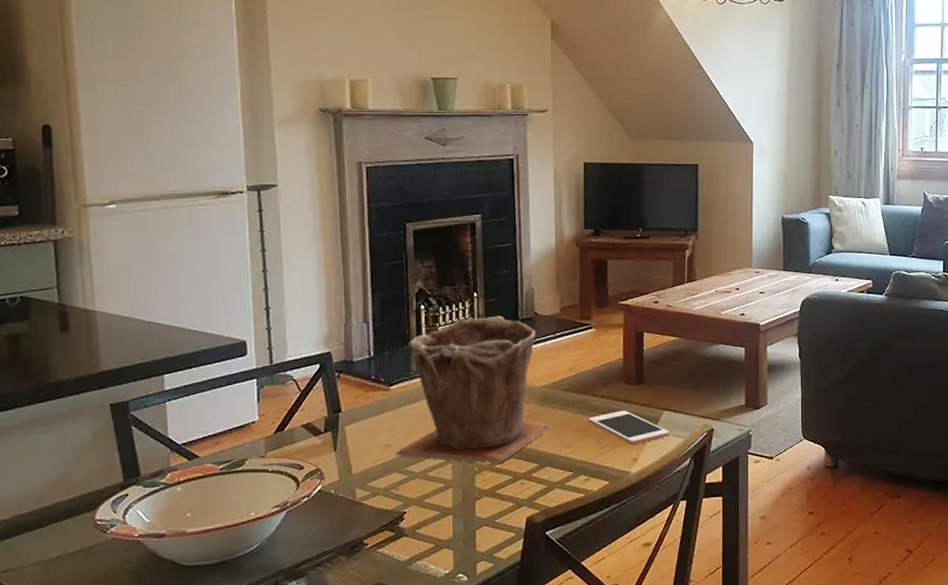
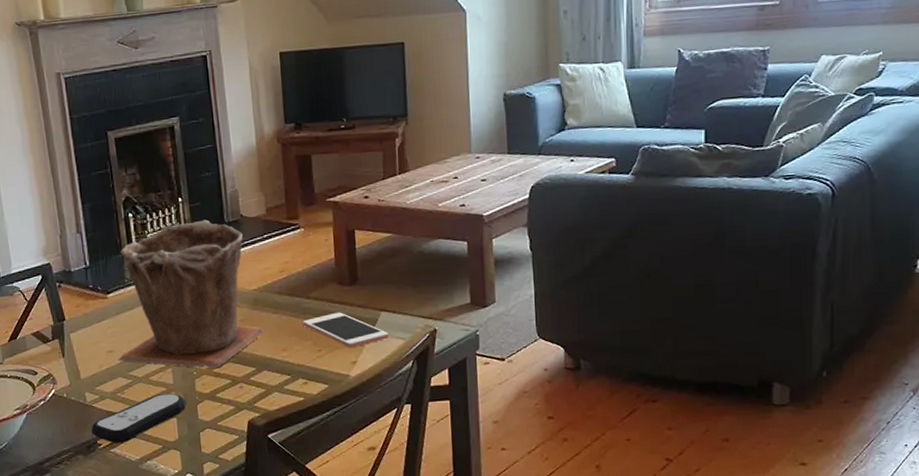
remote control: none [358,489,465,542] -> present [91,392,187,443]

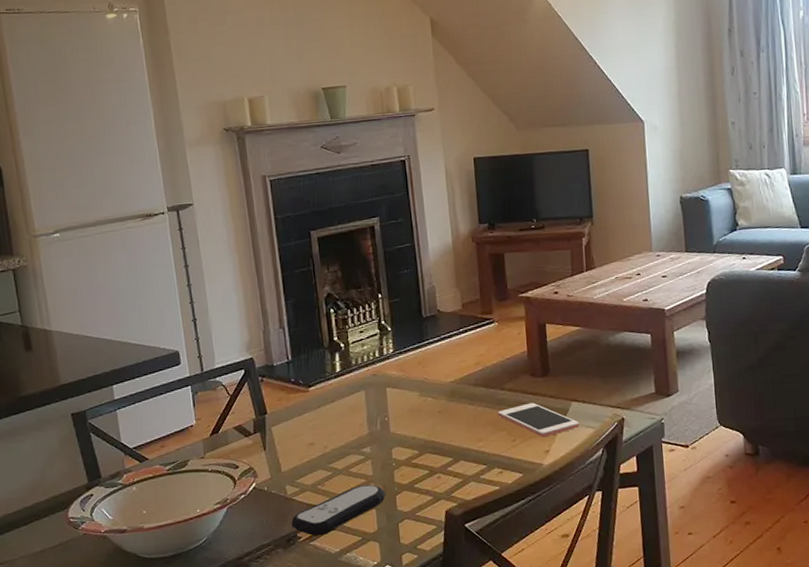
plant pot: present [119,219,264,369] -> none [320,314,461,459]

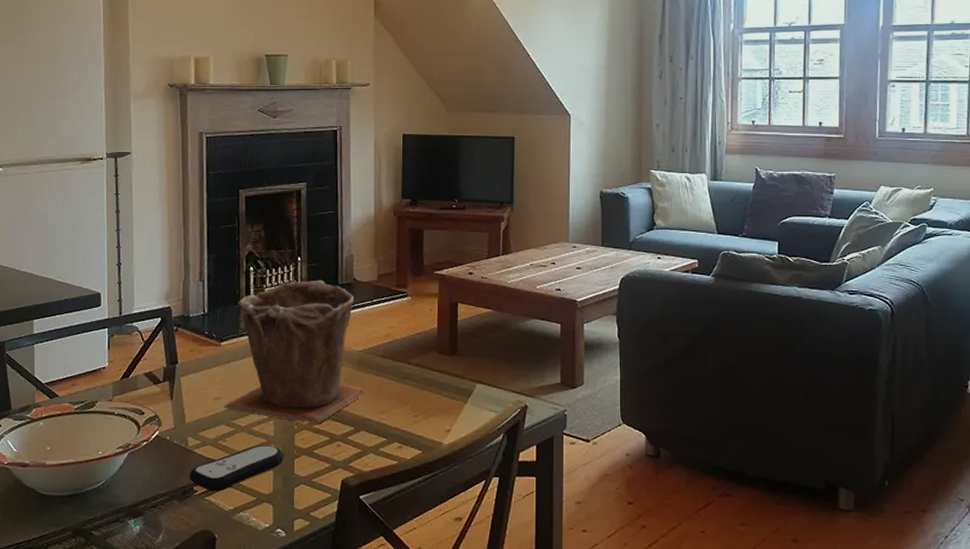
plant pot: none [320,314,461,459] -> present [225,280,366,425]
cell phone: present [497,402,580,438] -> none [403,380,483,417]

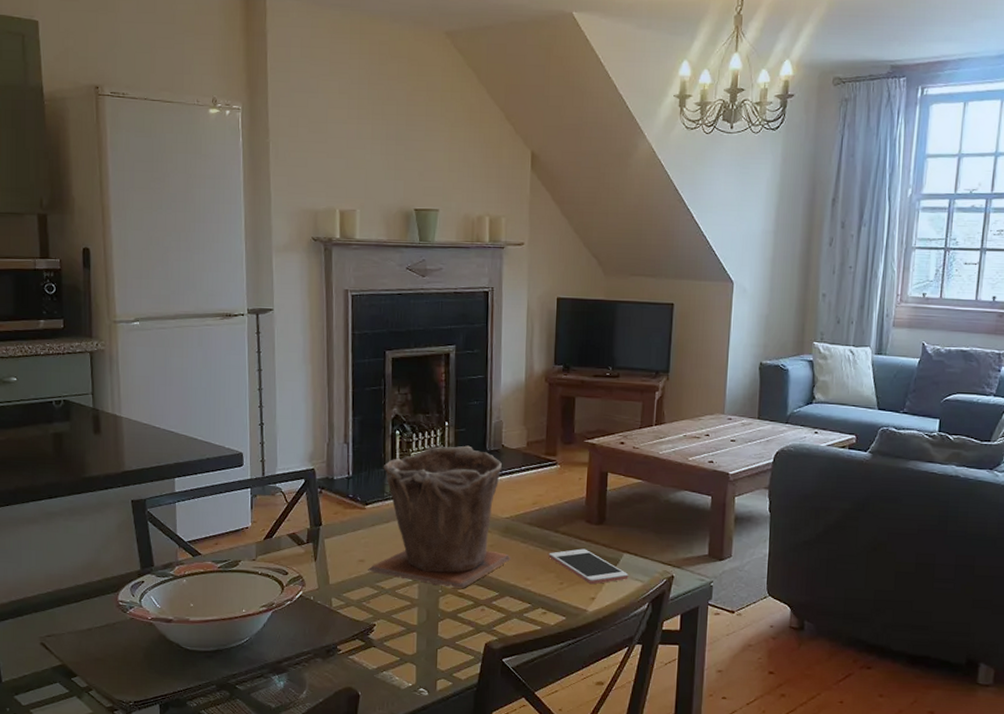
remote control: present [189,444,285,491] -> none [333,607,429,650]
cell phone: none [403,380,483,417] -> present [549,548,629,585]

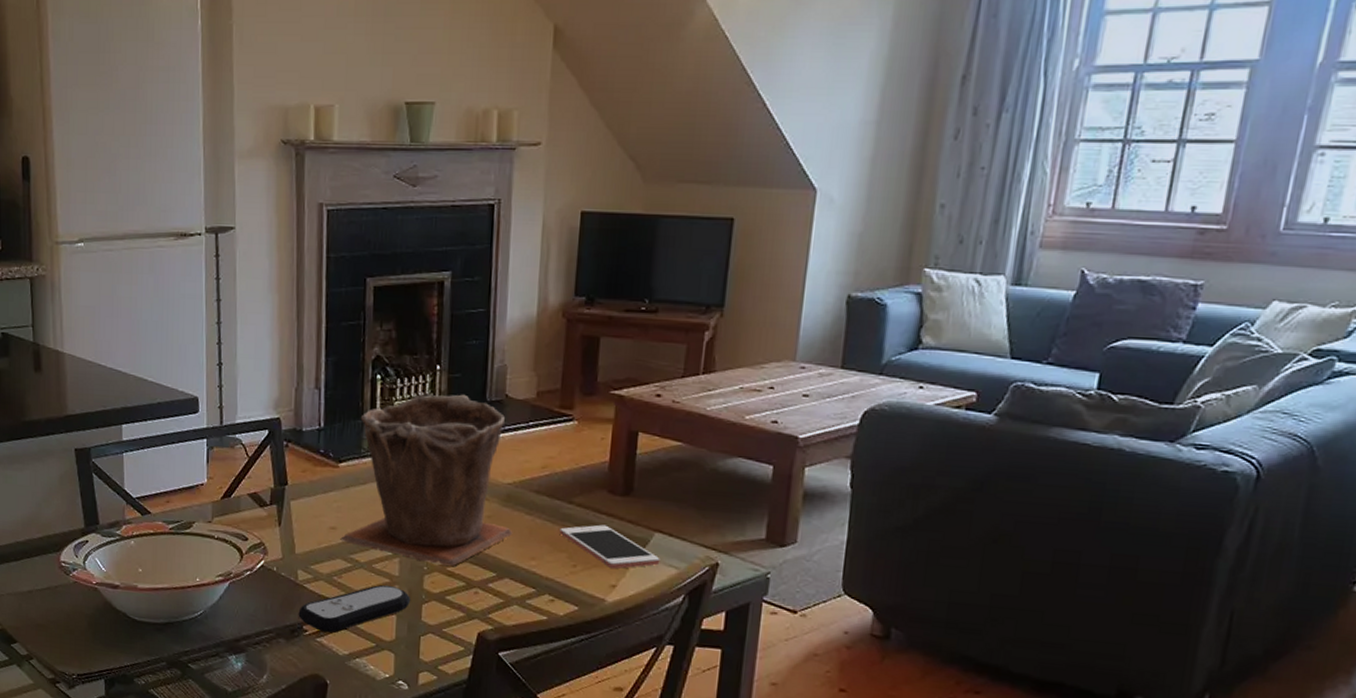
remote control: none [333,607,429,650] -> present [298,584,411,633]

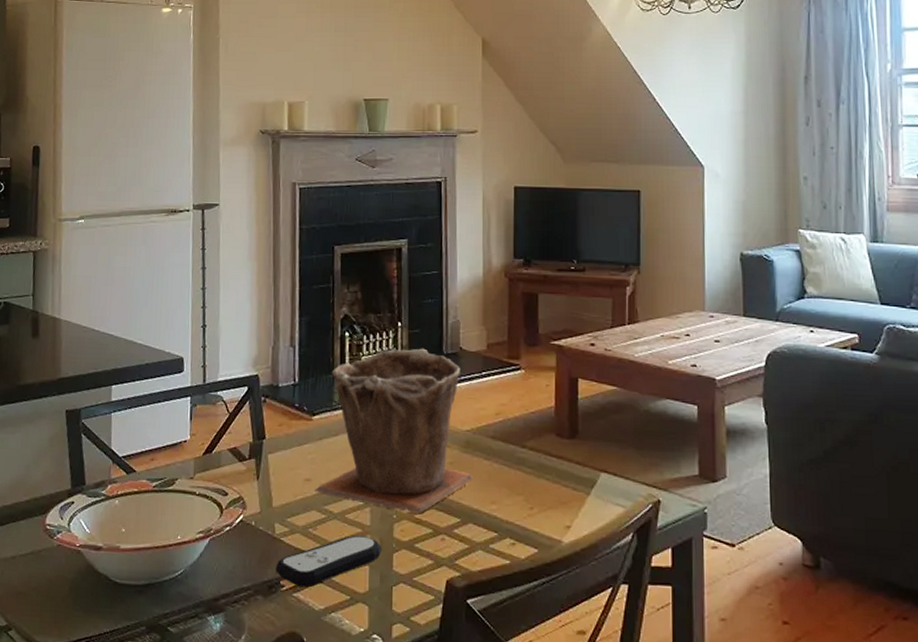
cell phone: present [559,524,660,569] -> none [516,467,608,510]

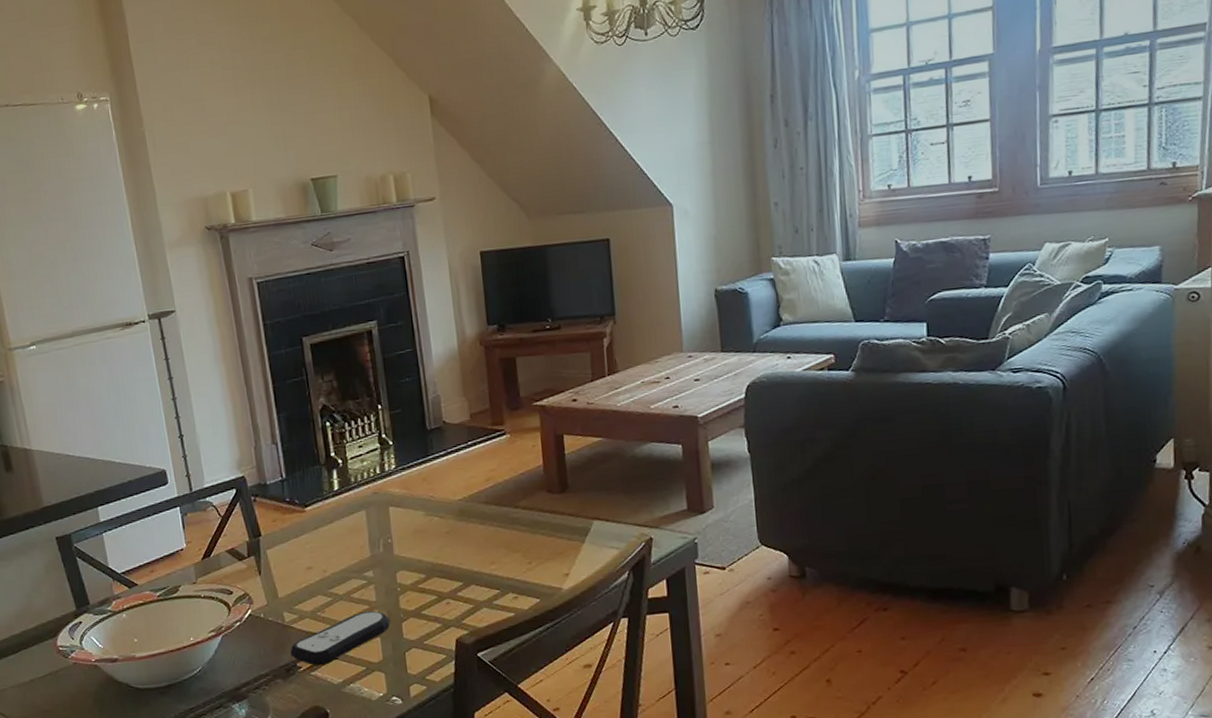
plant pot: present [316,348,474,514] -> none [317,427,471,584]

